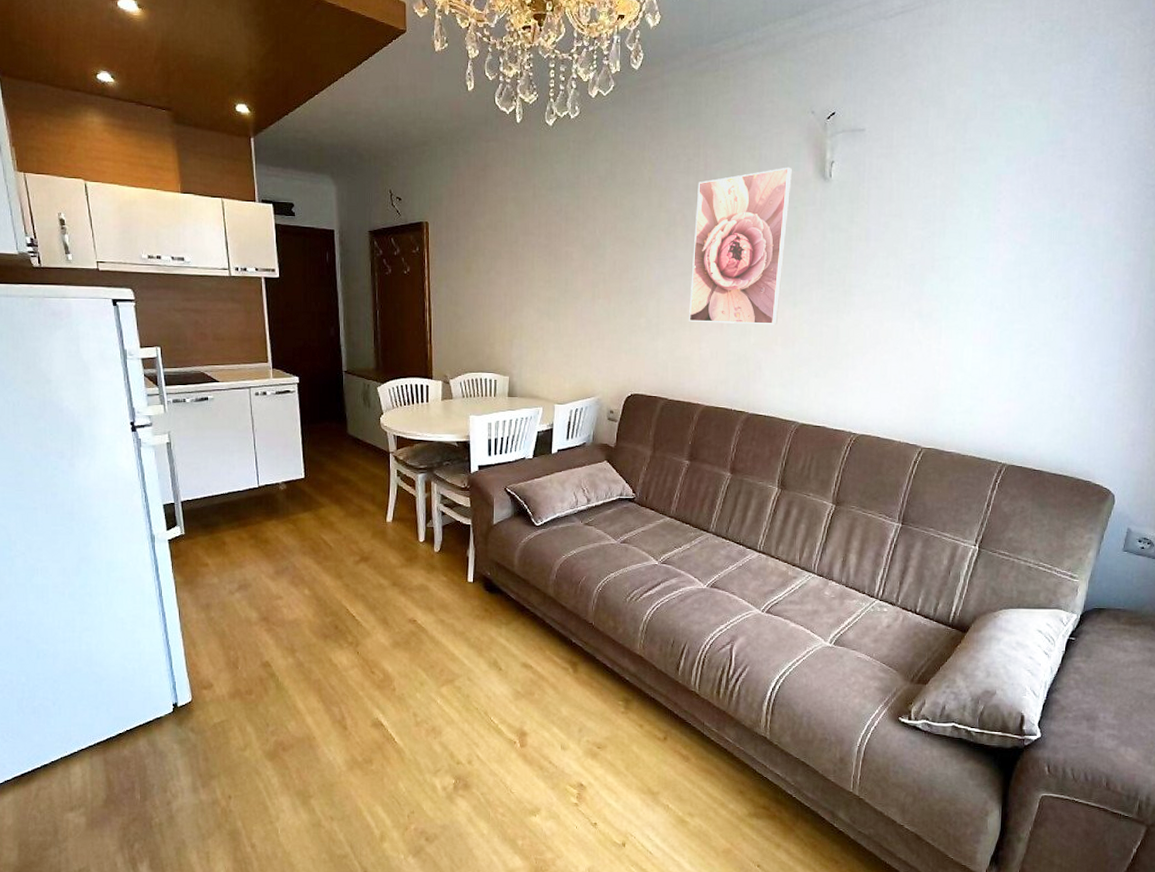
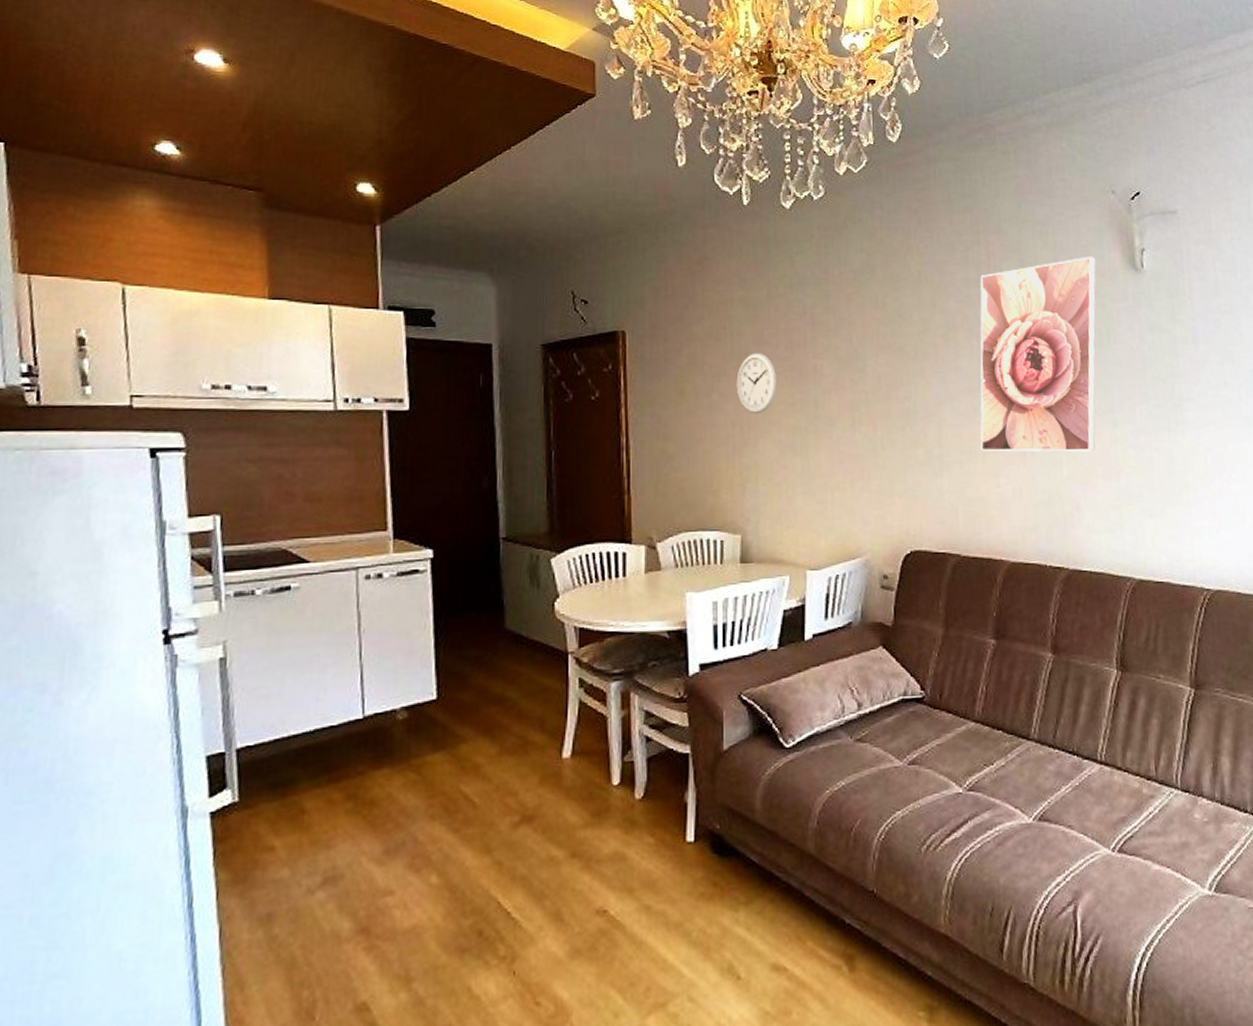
wall clock: none [508,240,538,288] -> present [736,352,777,415]

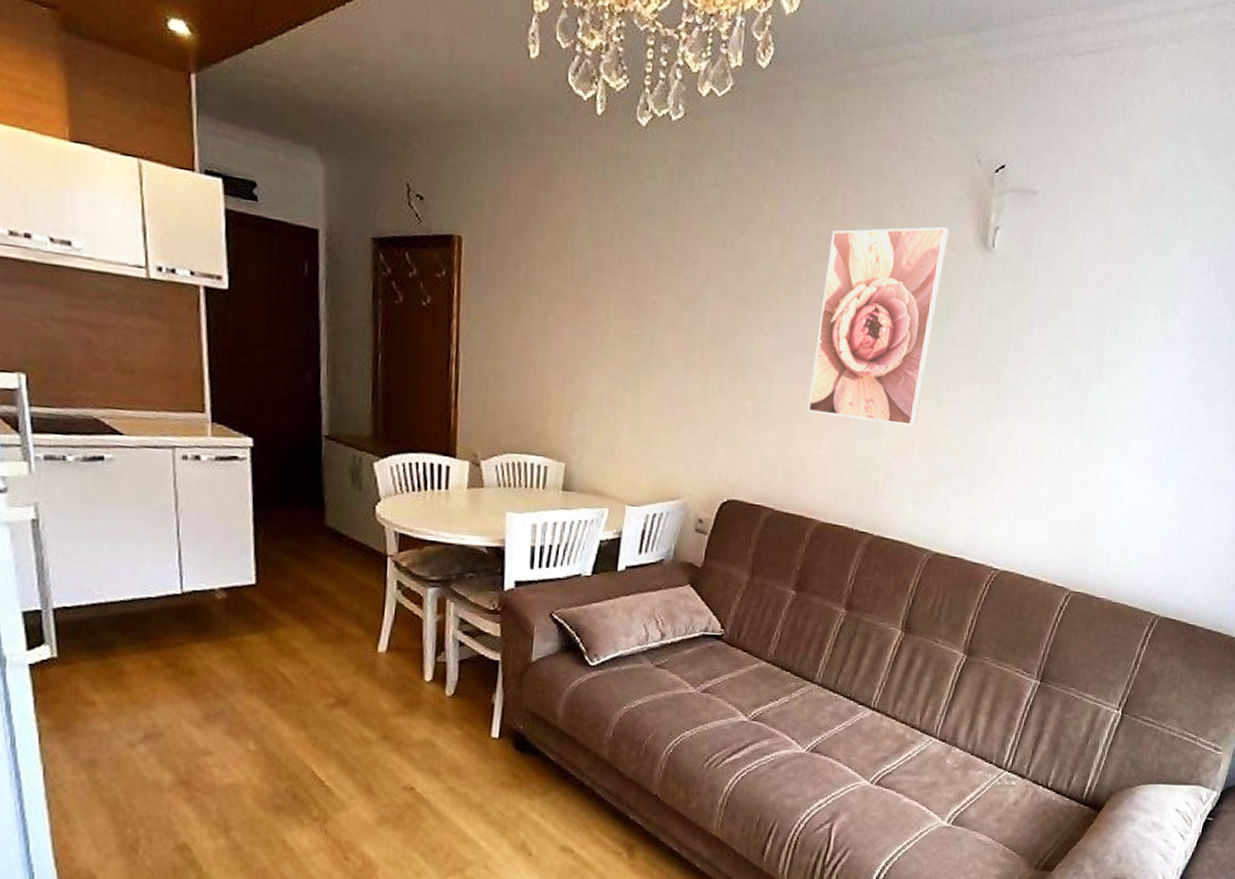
wall clock: present [736,352,777,415] -> none [572,278,615,345]

